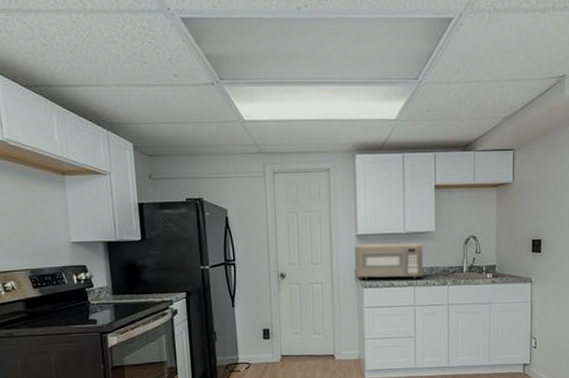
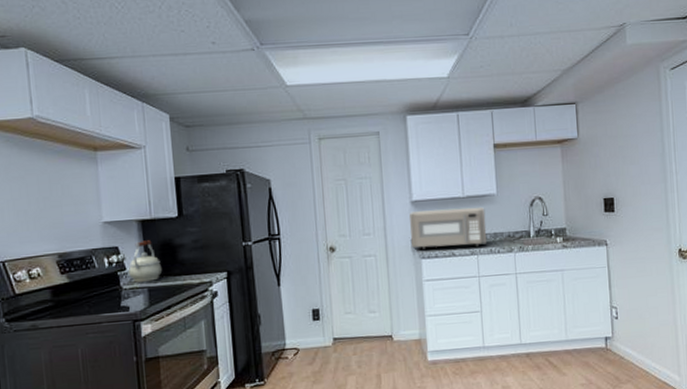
kettle: none [95,260,127,298] -> present [128,240,163,282]

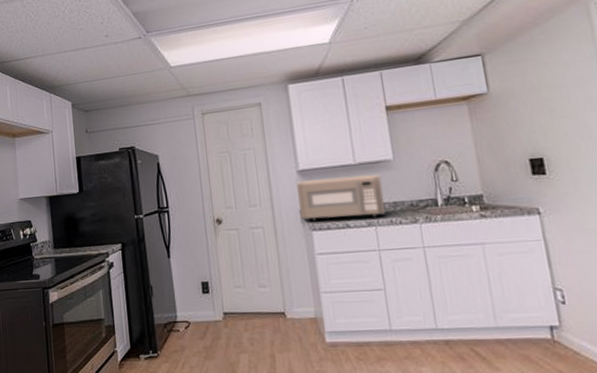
kettle: present [128,240,163,282] -> none [39,214,67,253]

